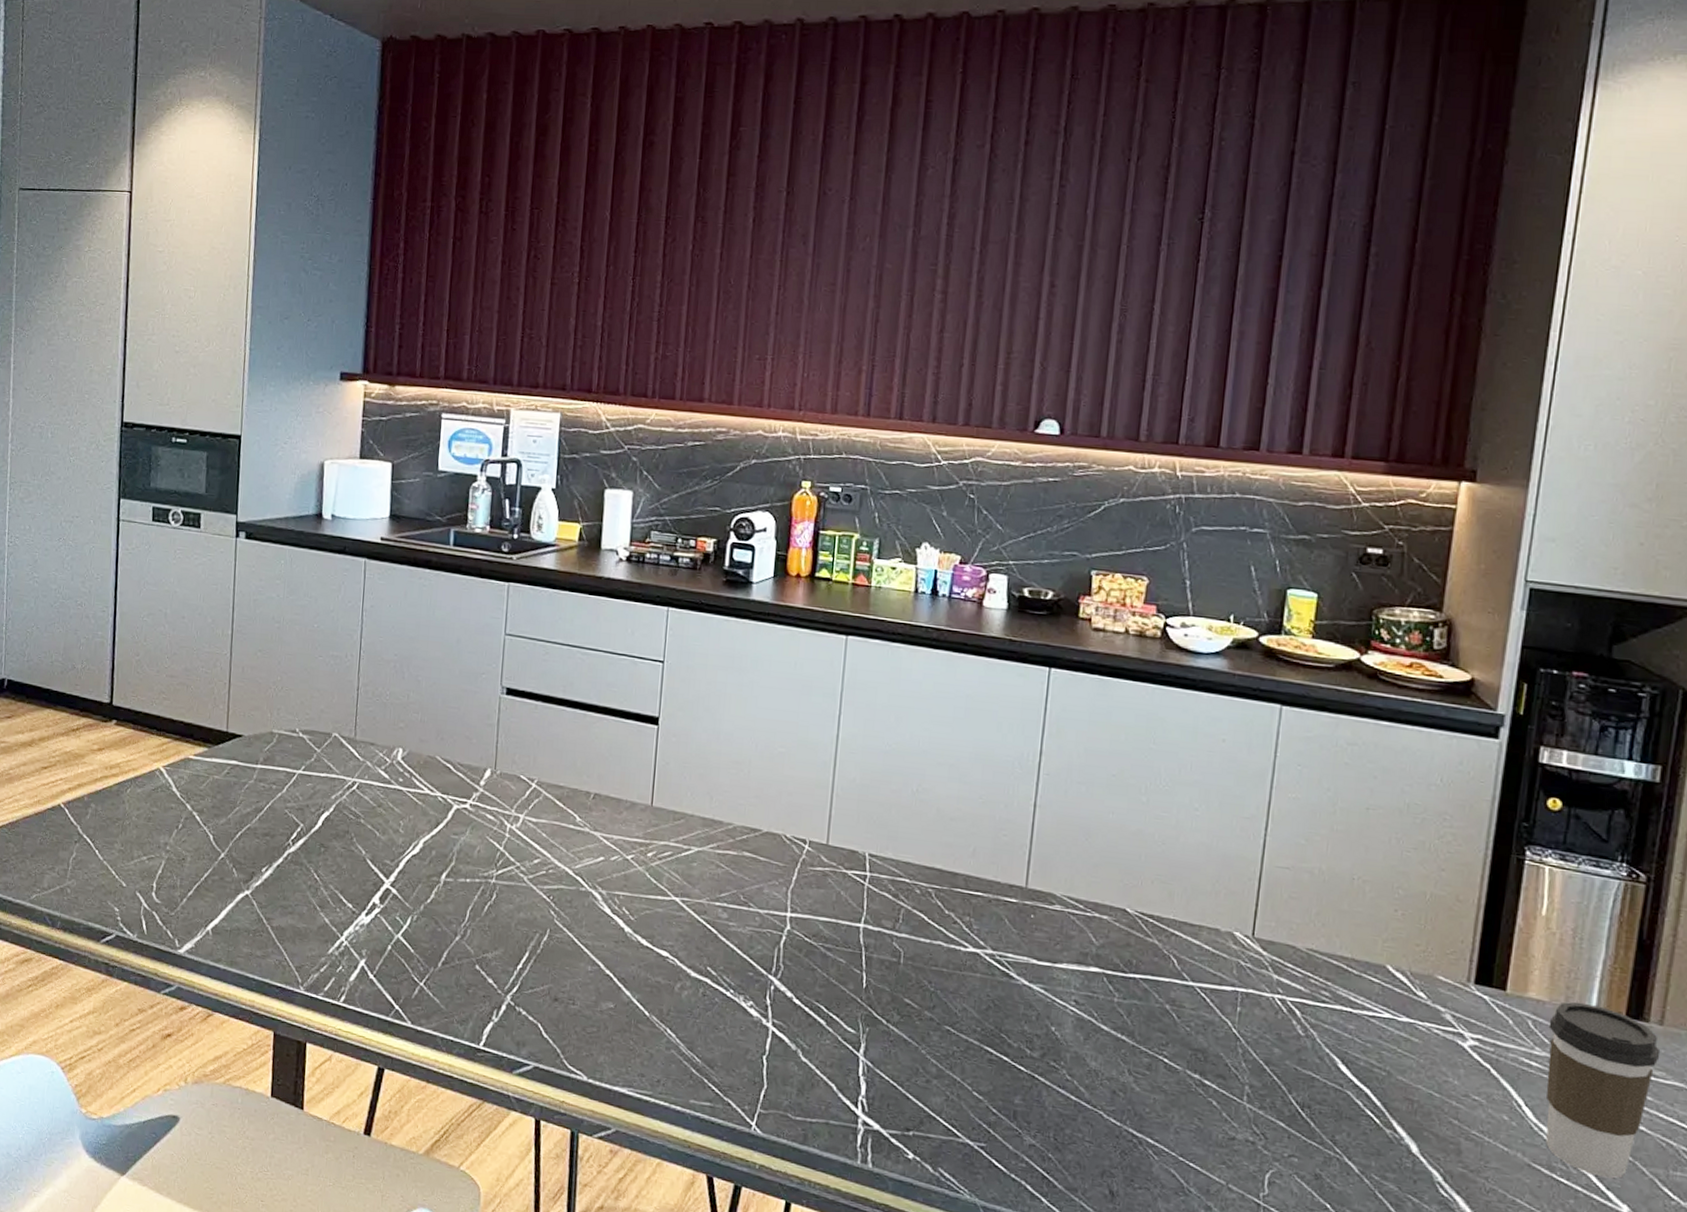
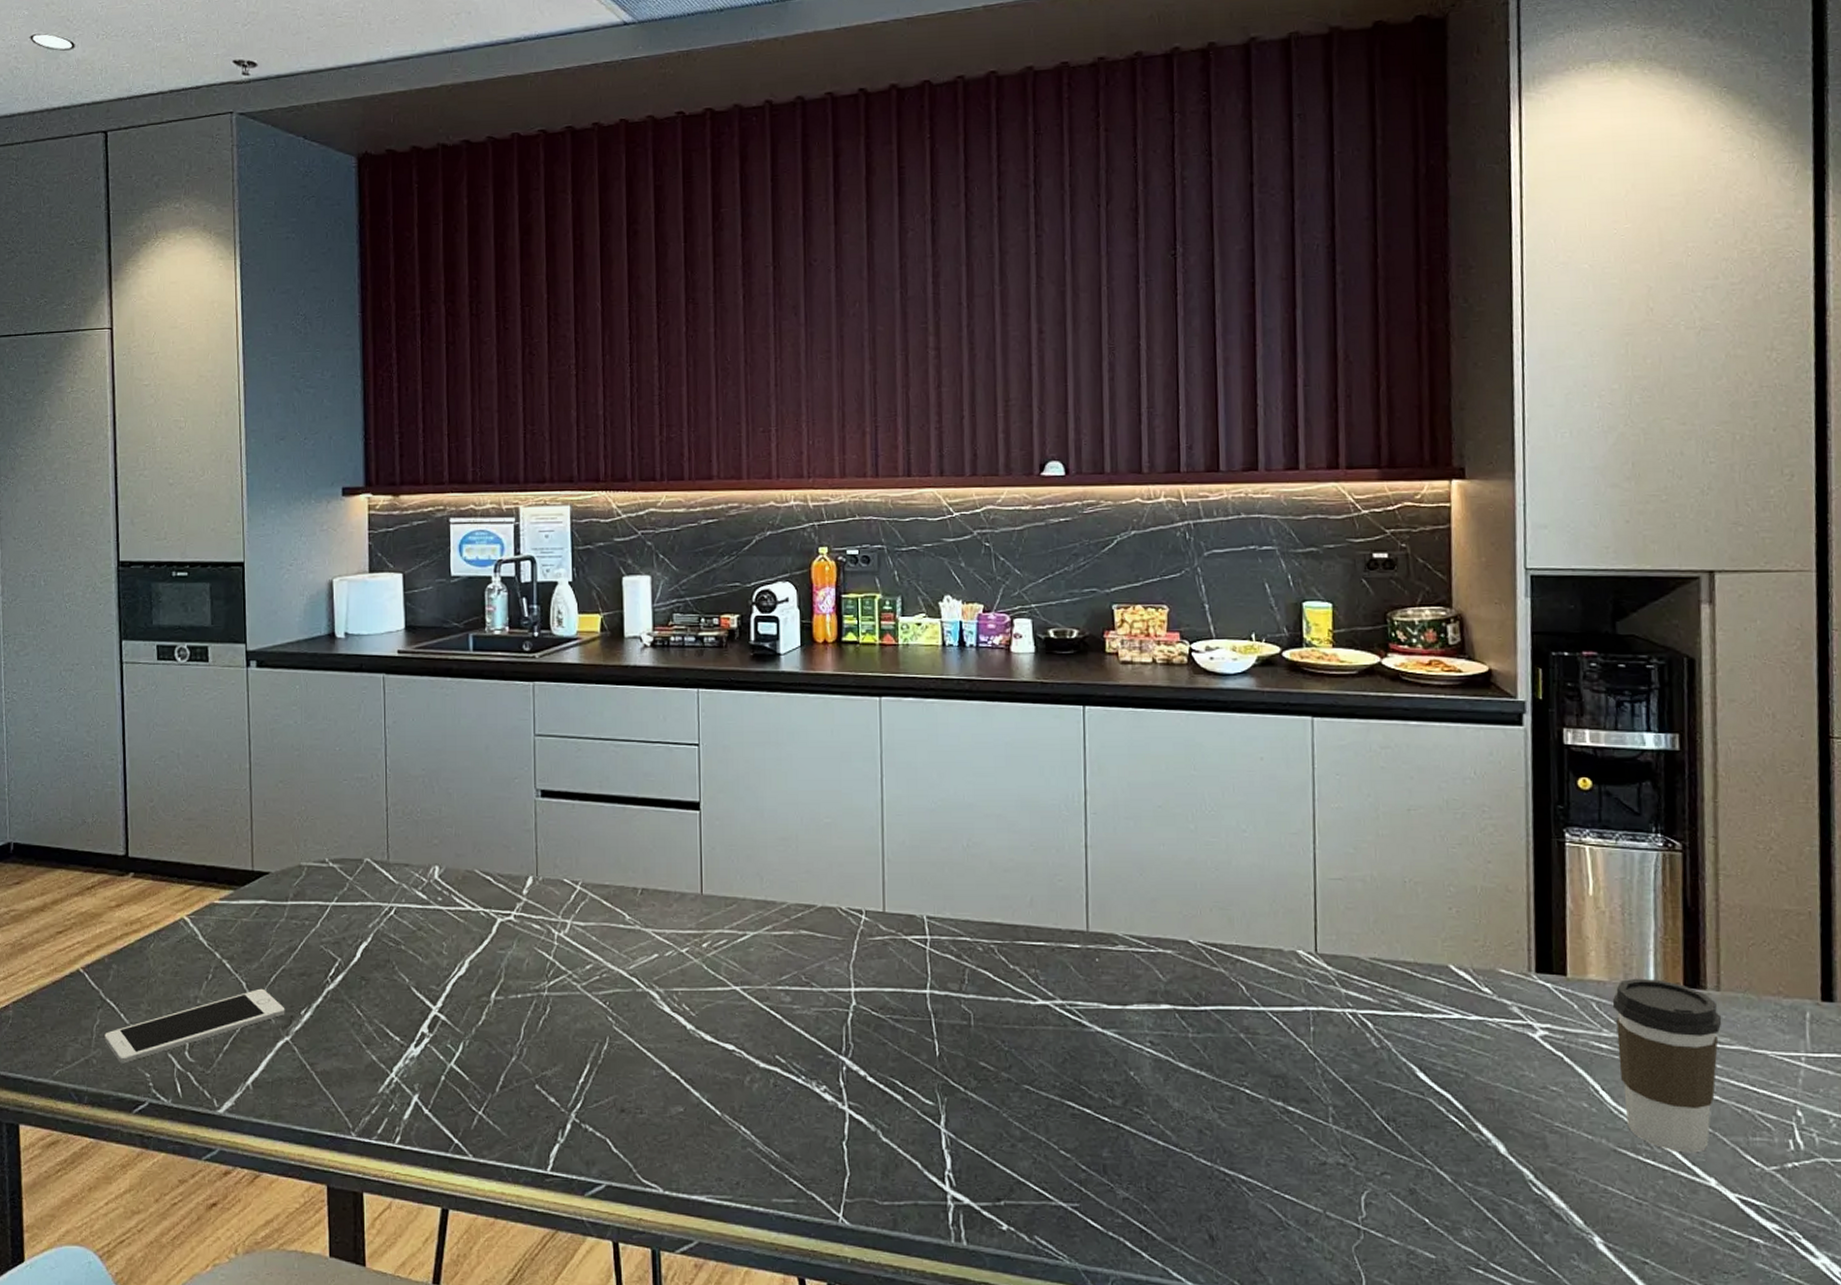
cell phone: none [79,842,248,896] -> present [104,988,285,1064]

